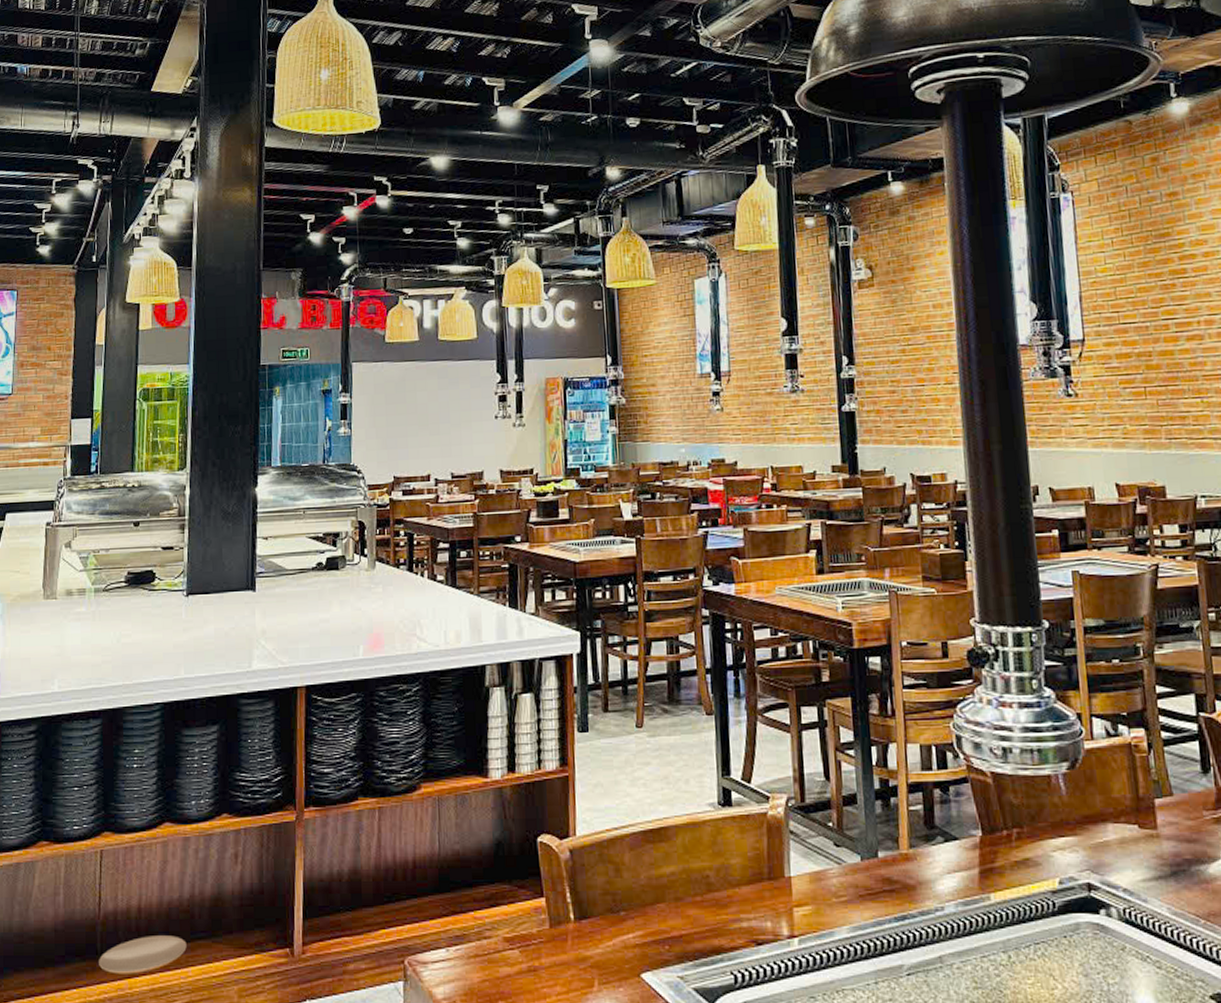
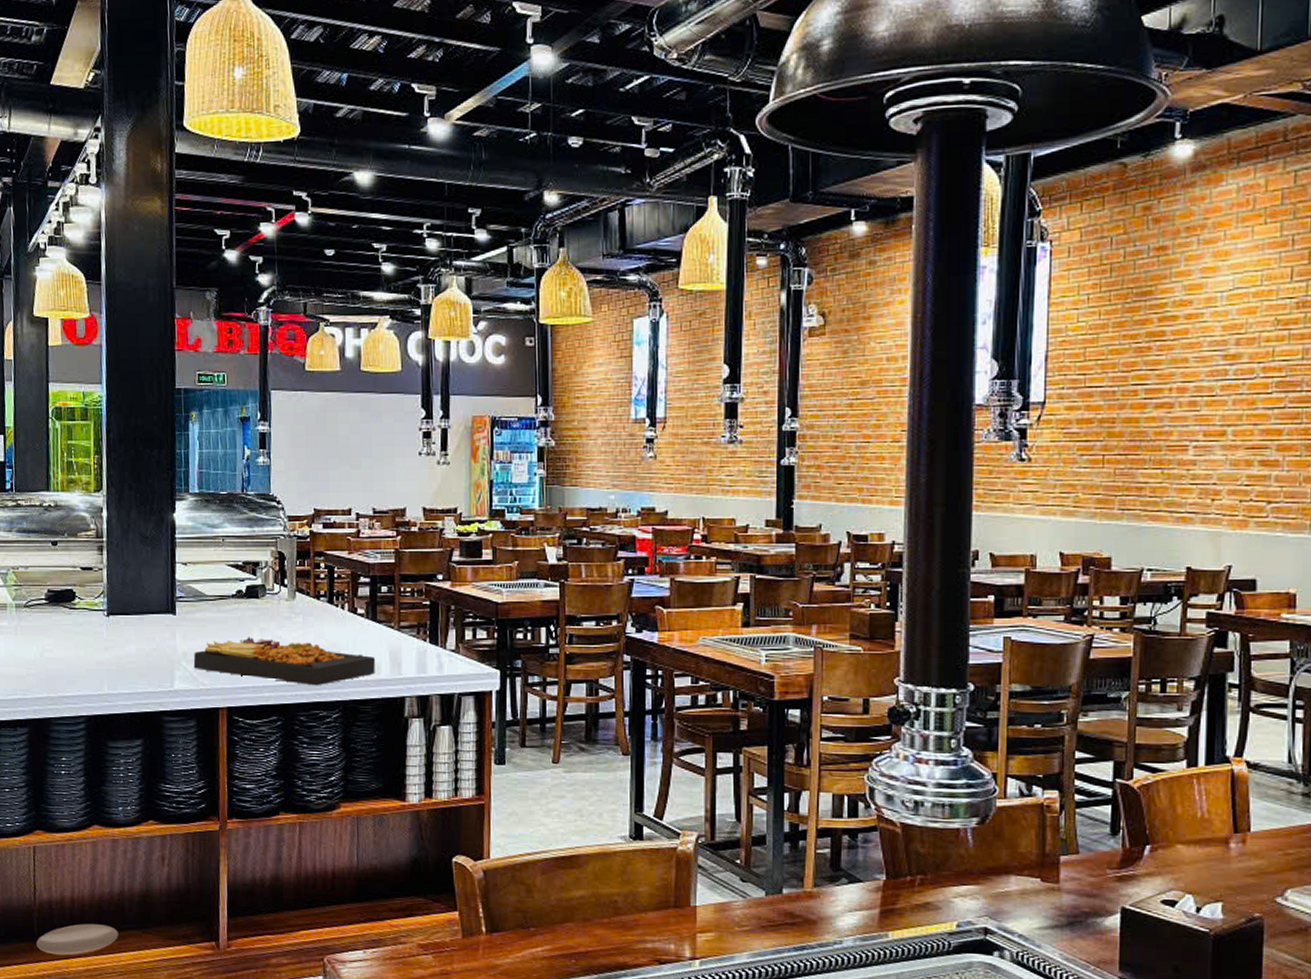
food platter: none [272,610,456,659] -> present [193,637,376,686]

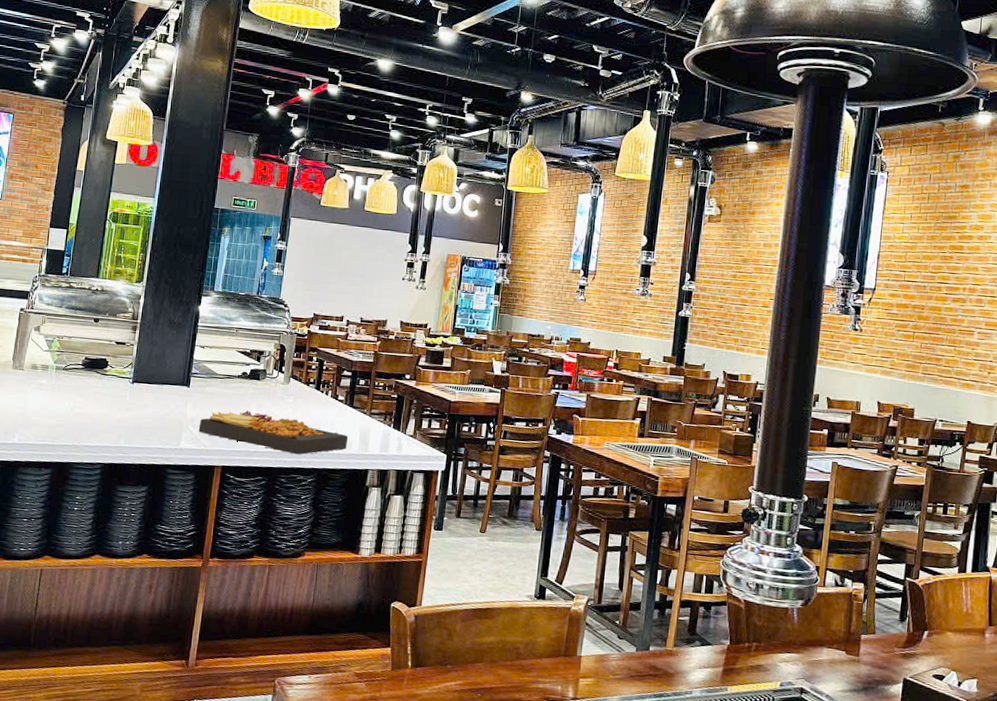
plate: present [36,924,118,956] -> none [31,637,104,664]

